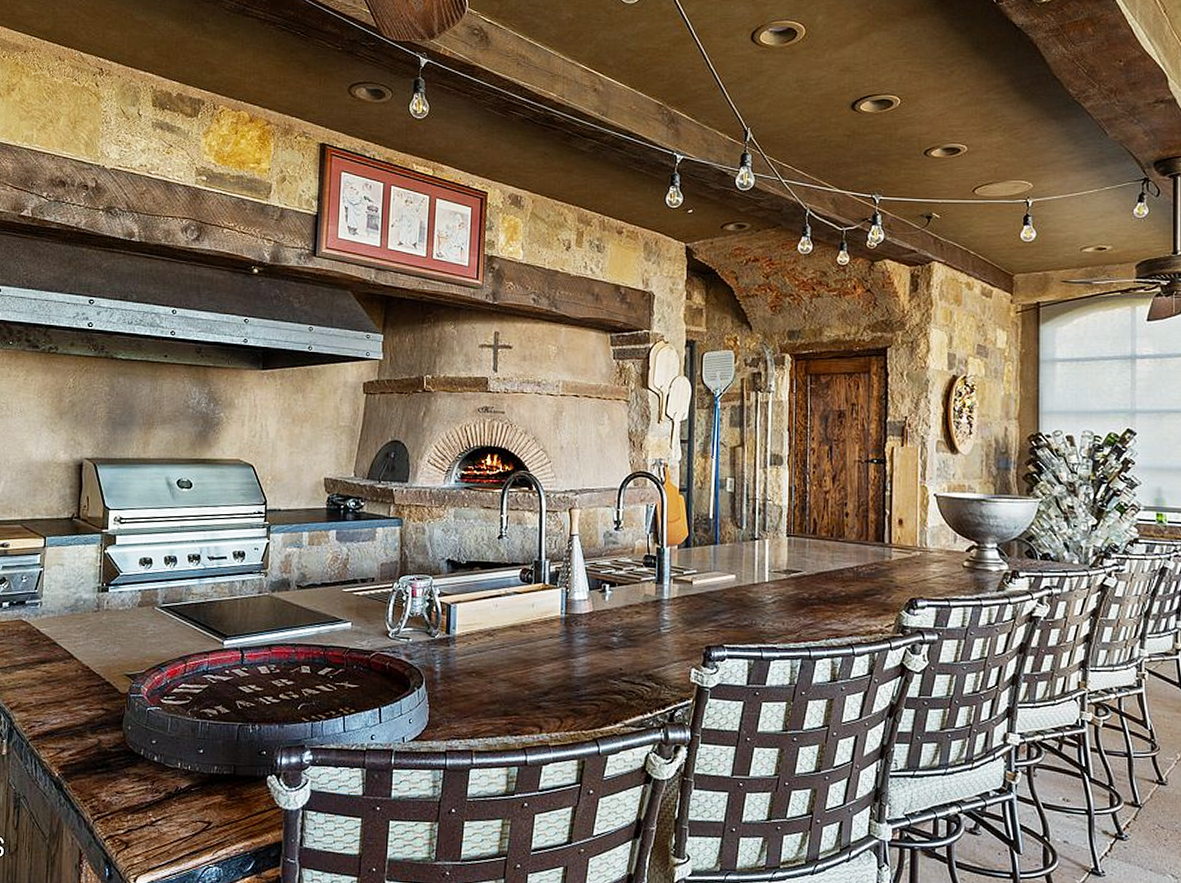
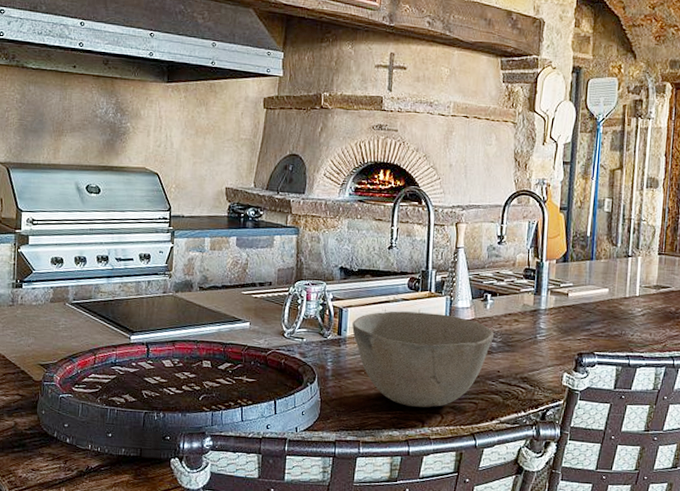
bowl: none [462,605,614,711] -> present [352,311,494,408]

